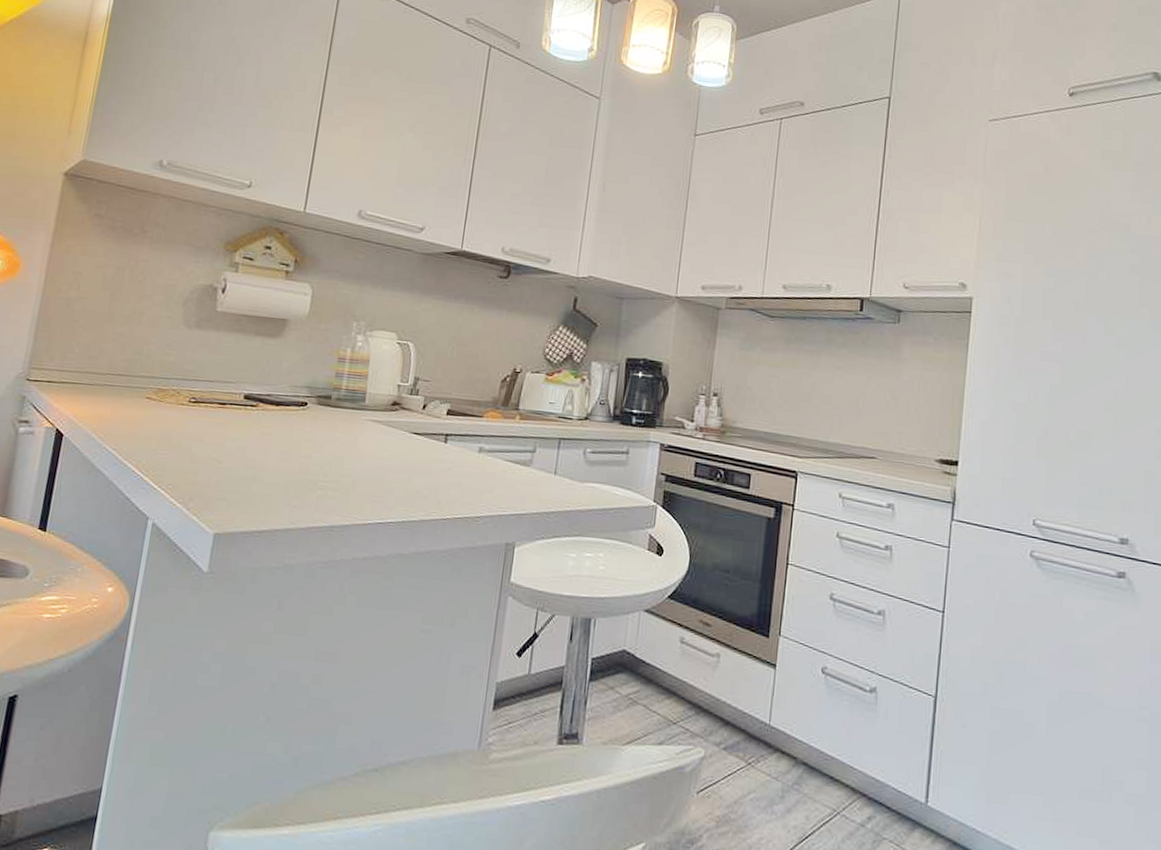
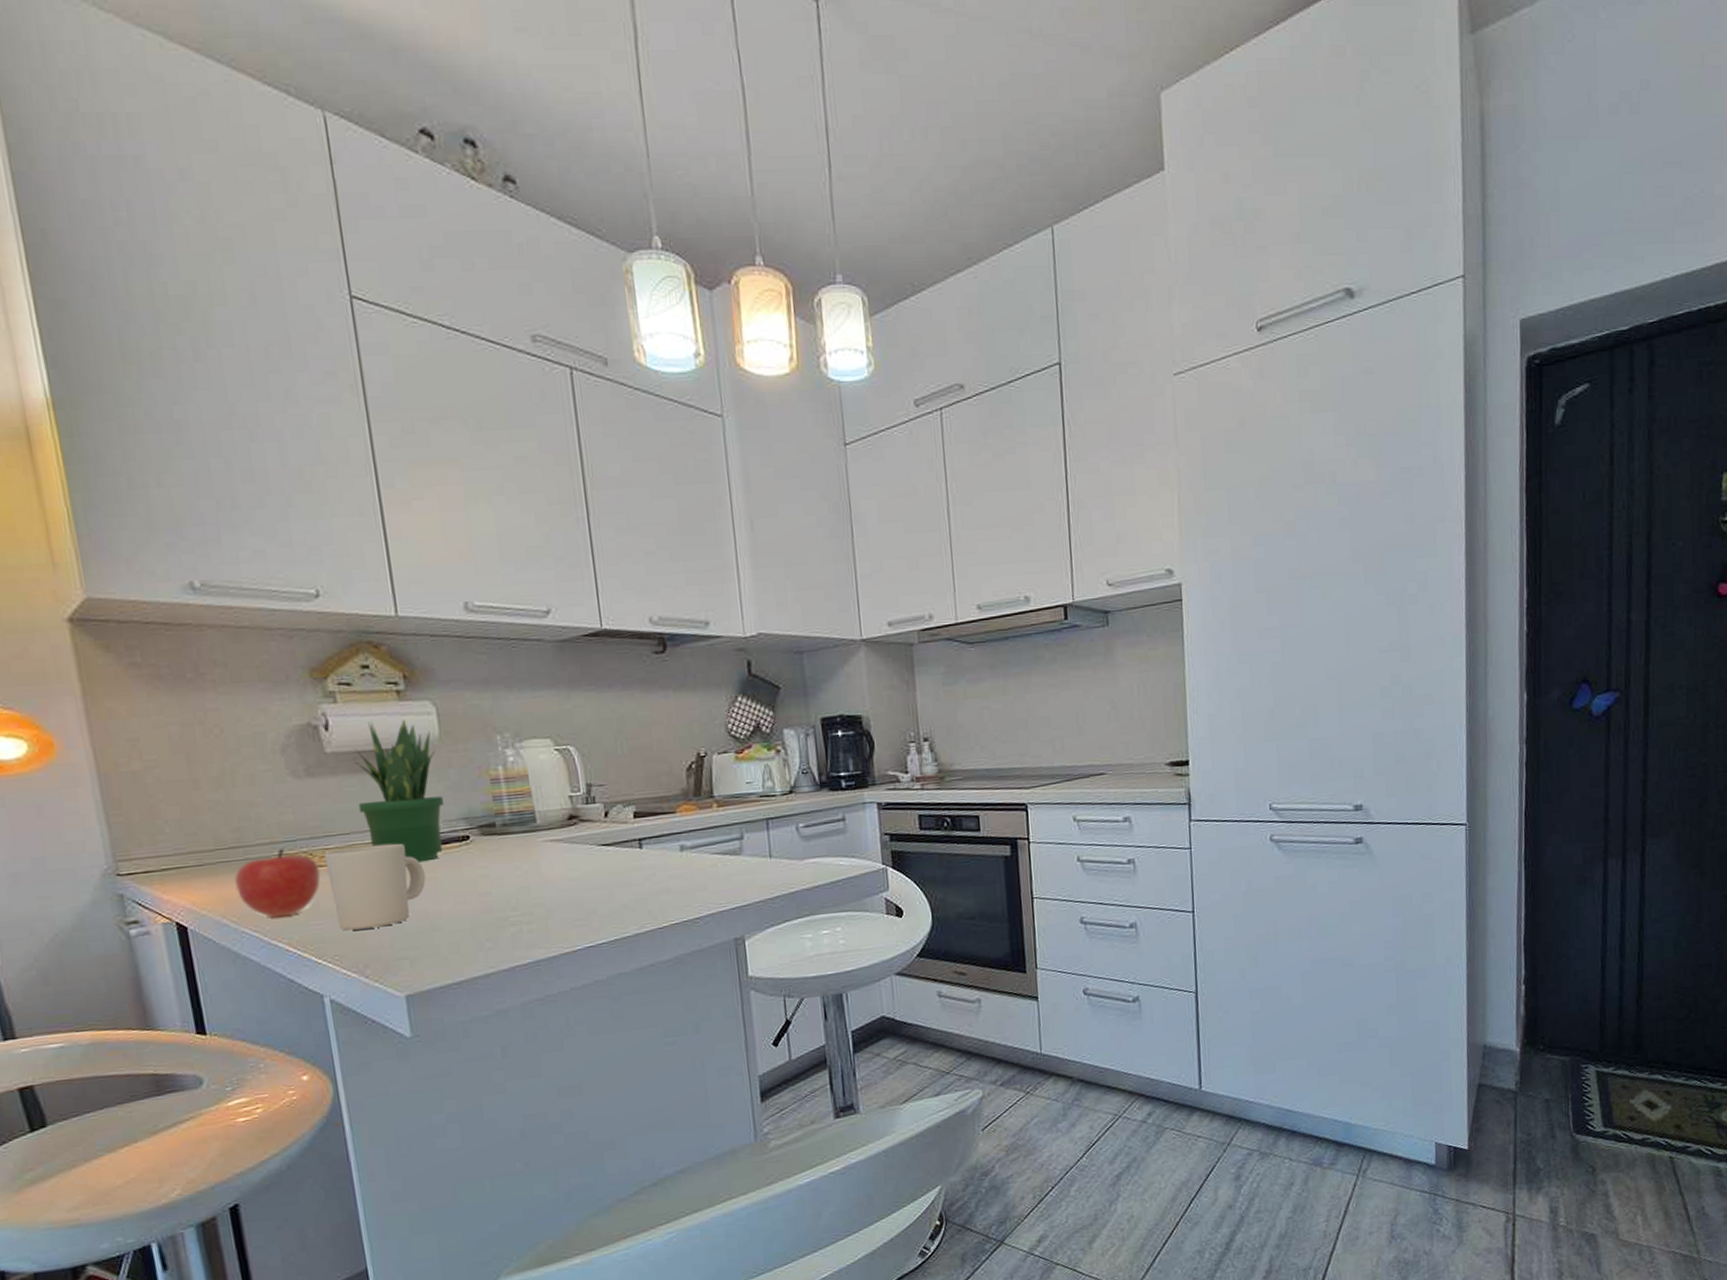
fruit: none [111,383,181,442] -> present [235,849,321,918]
mug: none [180,393,263,468] -> present [324,843,426,931]
planter: none [227,292,302,418] -> present [355,719,444,863]

